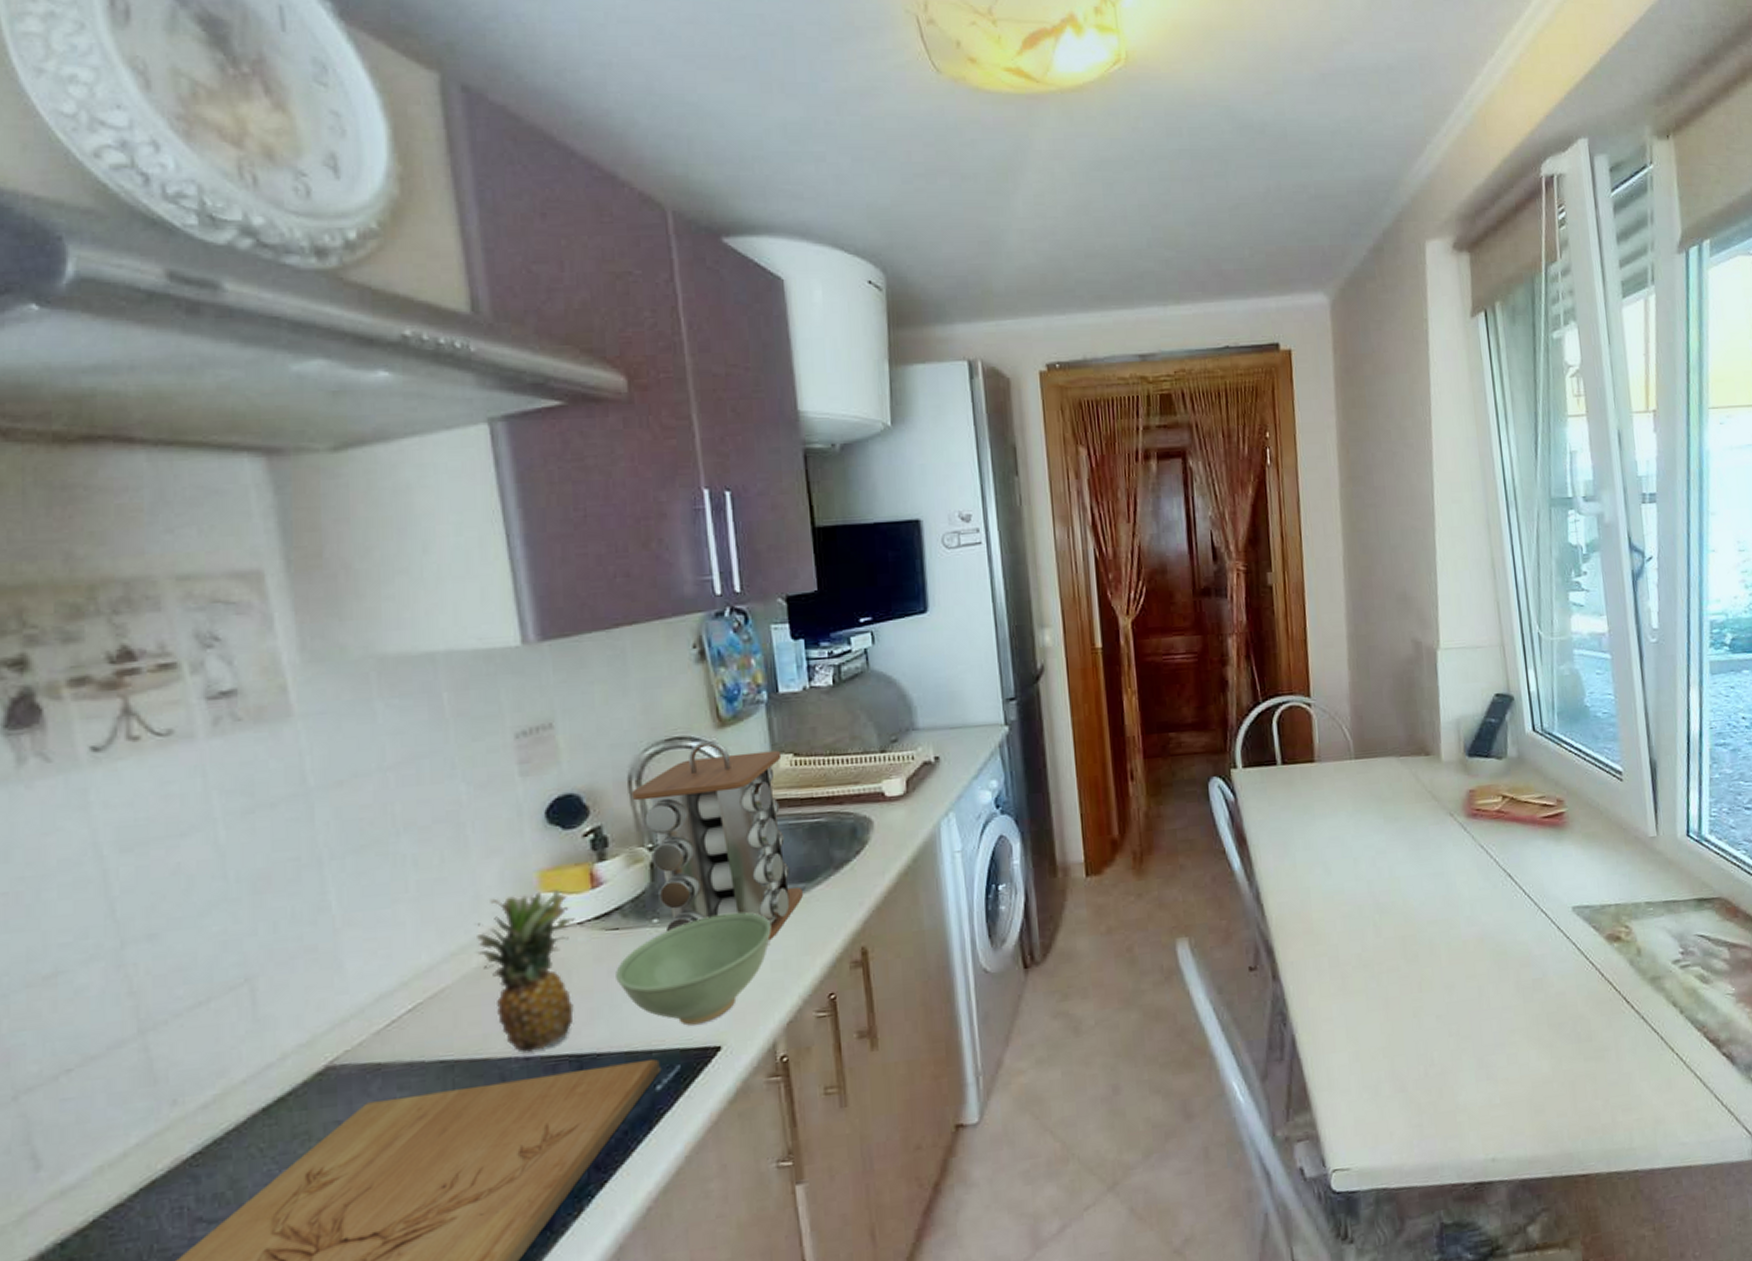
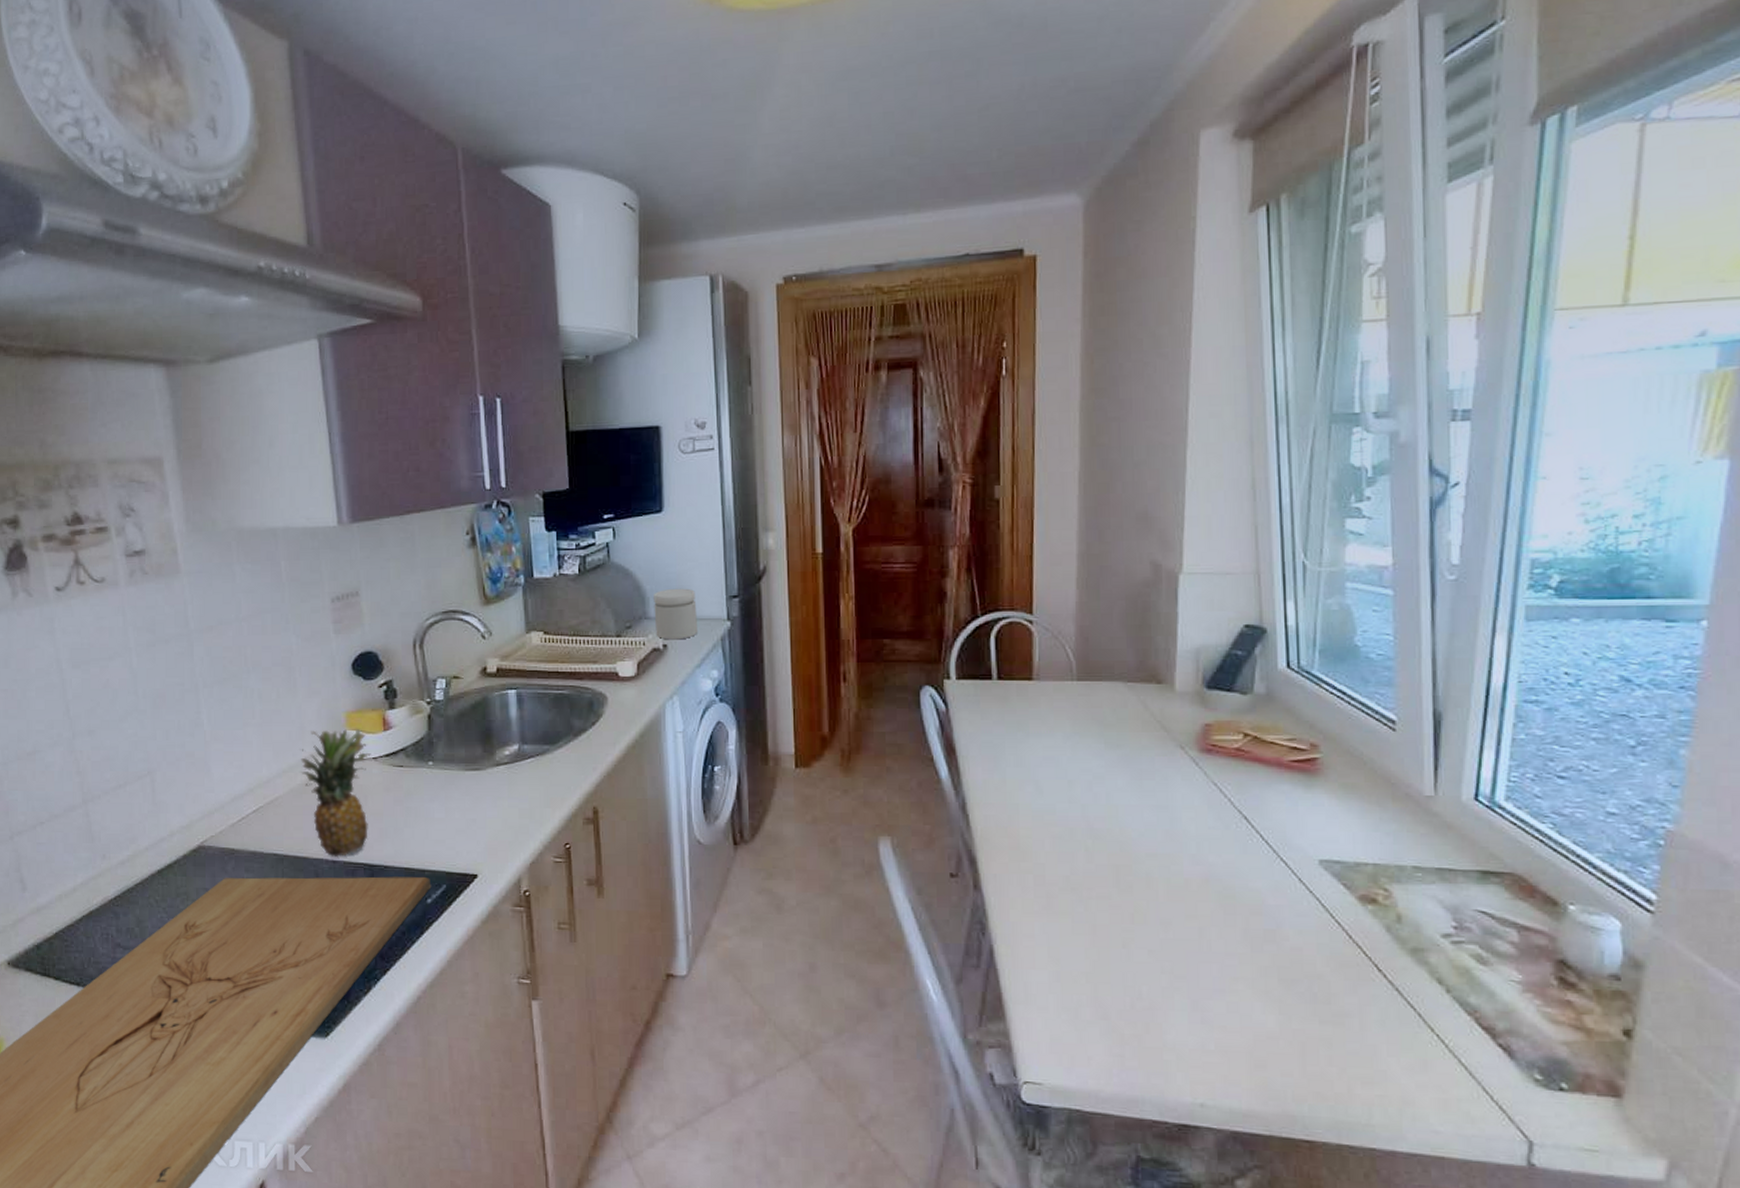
bowl: present [616,912,772,1026] -> none [400,764,520,854]
spice rack: present [631,740,803,941] -> none [416,615,547,791]
jar: none [921,693,974,752] -> present [654,588,699,640]

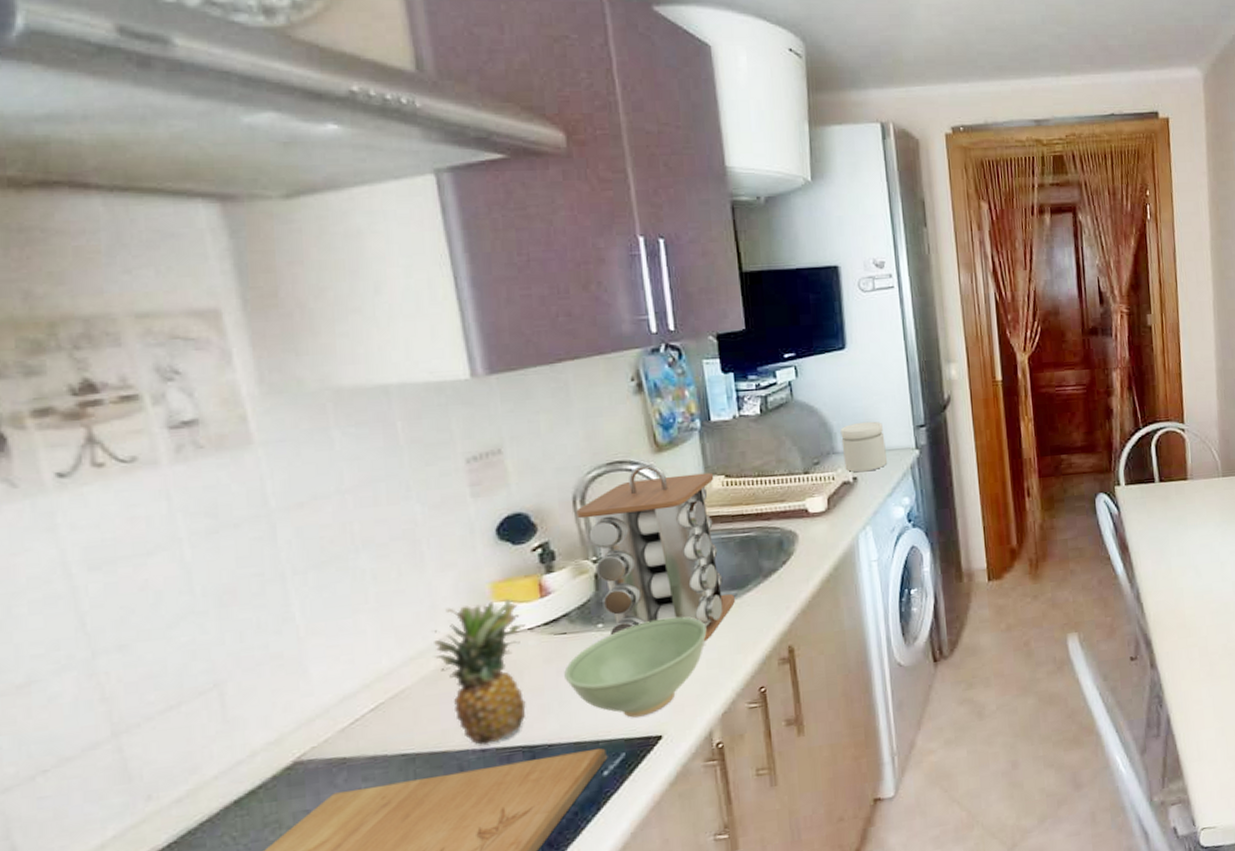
bowl: none [400,764,520,854] -> present [564,617,707,718]
spice rack: none [416,615,547,791] -> present [576,464,735,642]

